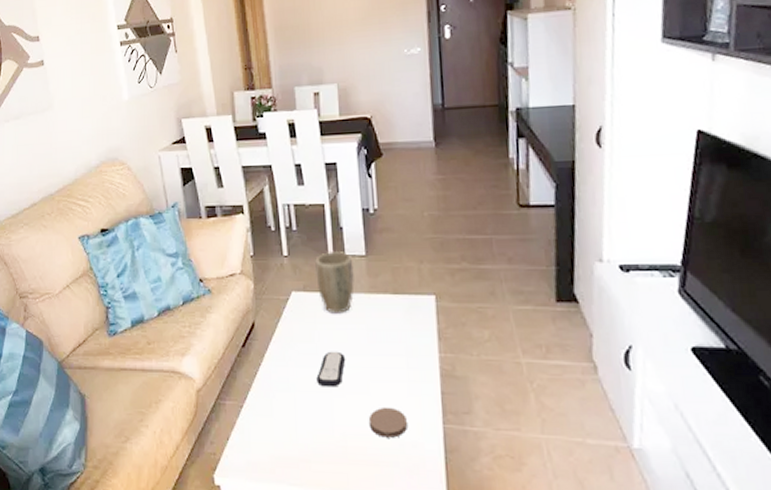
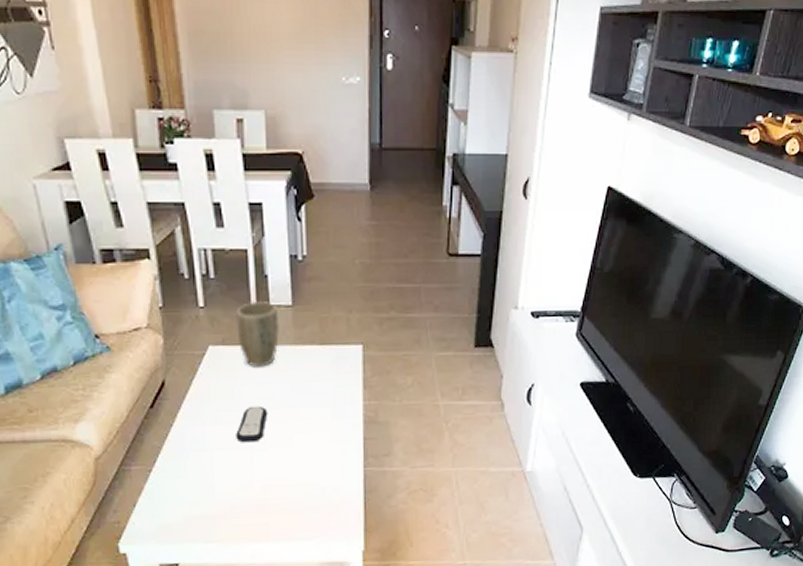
coaster: present [368,407,407,438] -> none [290,456,329,486]

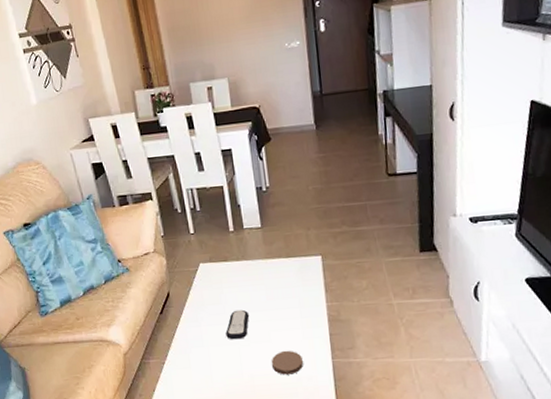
plant pot: present [236,300,279,367] -> none [218,225,253,279]
coaster: none [290,456,329,486] -> present [271,350,303,375]

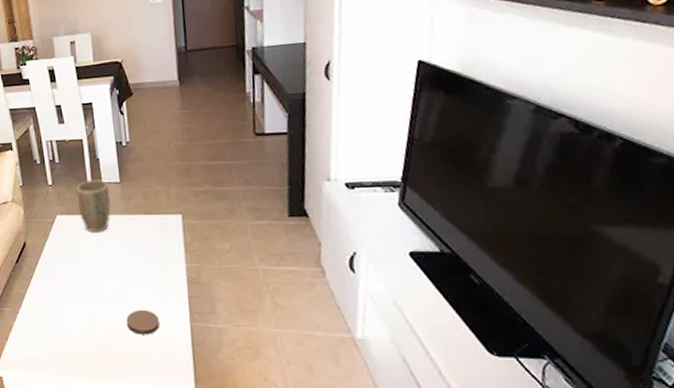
plant pot: none [218,225,253,279] -> present [76,179,111,233]
remote control: present [225,309,249,340] -> none [80,264,104,294]

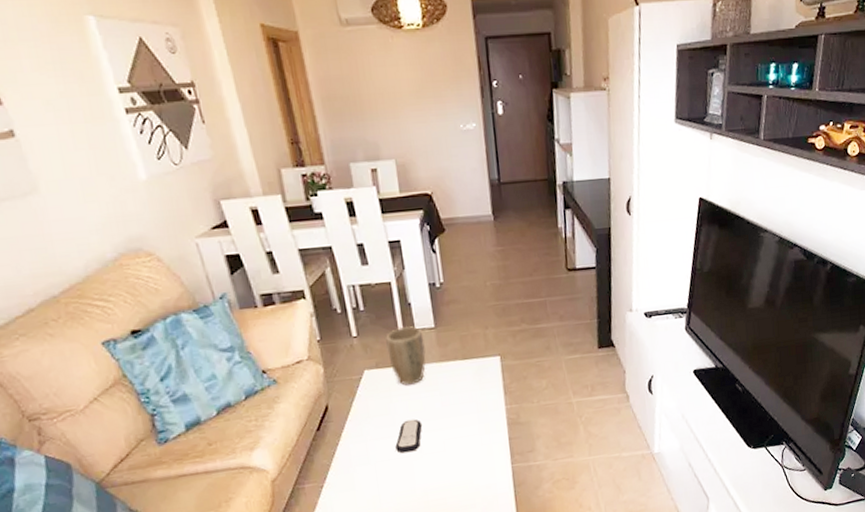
remote control: none [80,264,104,294] -> present [395,419,422,454]
coaster: present [126,309,159,335] -> none [446,459,481,486]

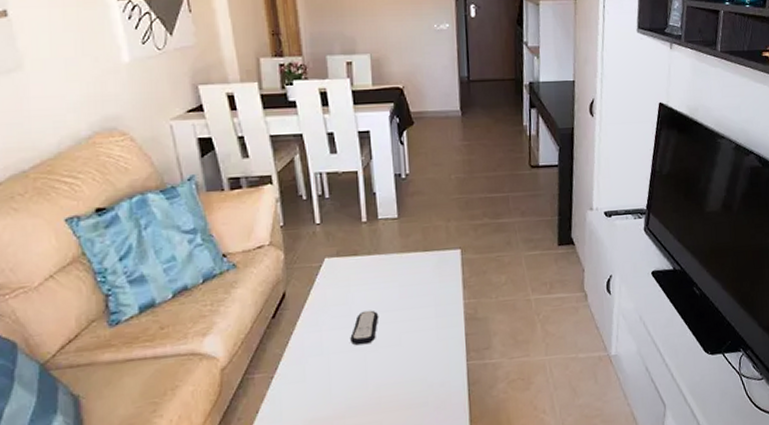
plant pot: present [386,325,426,385] -> none [349,215,387,275]

